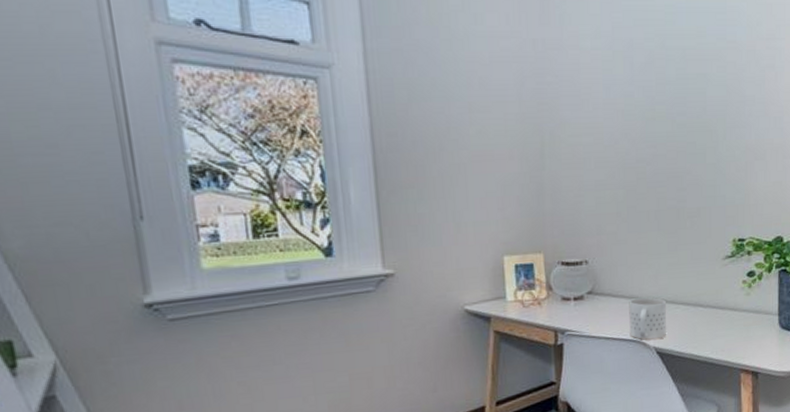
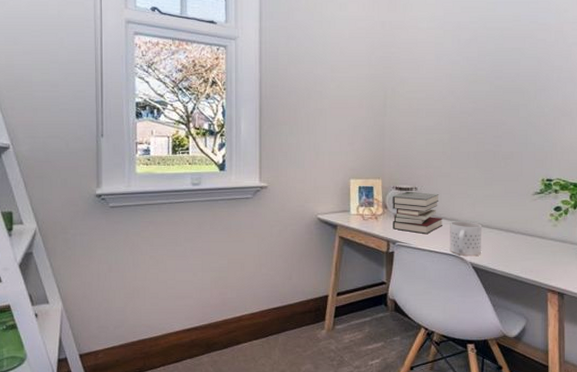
books: none [558,266,620,319] -> present [392,192,442,235]

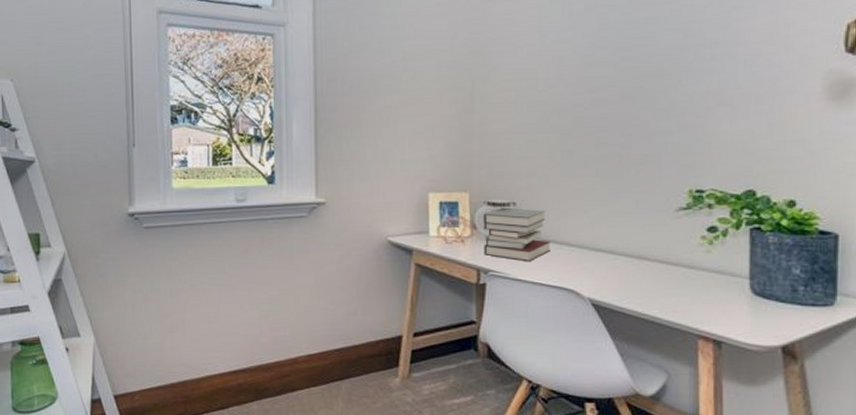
mug: present [449,221,481,257] -> none [560,245,604,291]

